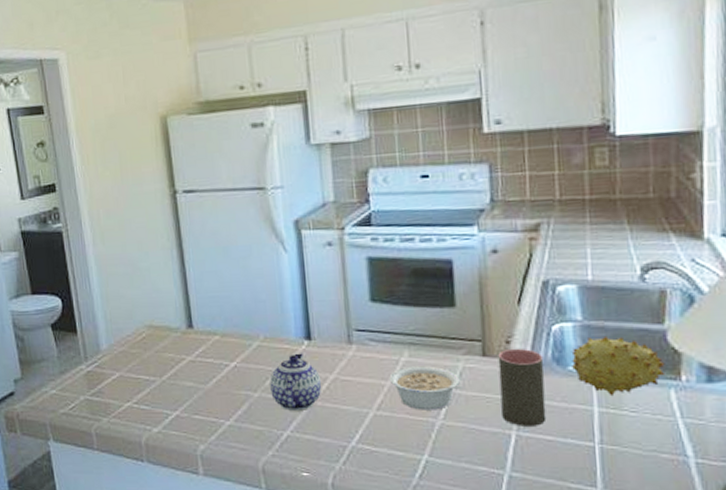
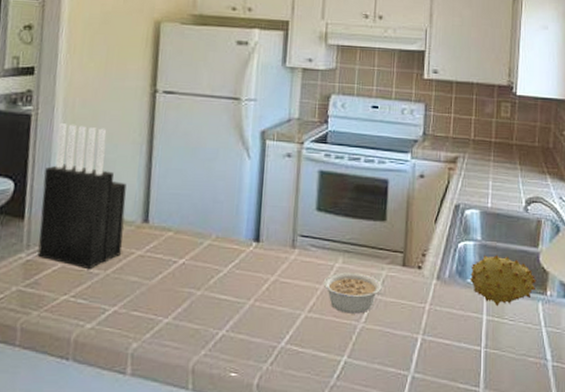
knife block: none [85,236,173,377] -> present [37,123,127,270]
teapot: present [270,353,322,411] -> none [213,254,263,310]
cup: present [498,348,547,426] -> none [412,260,450,331]

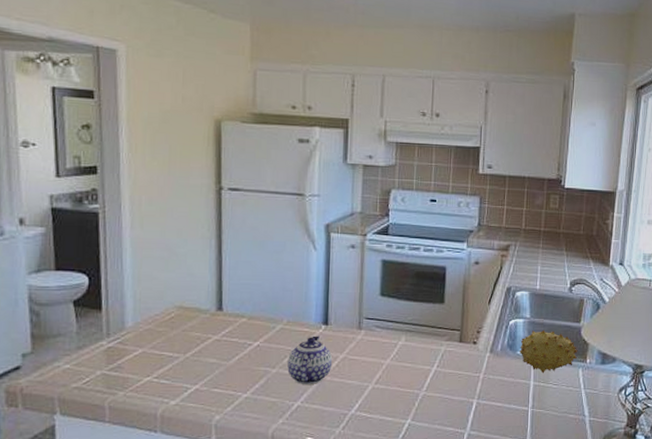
knife block: present [37,123,127,270] -> none [117,220,199,354]
teapot: none [213,254,263,310] -> present [287,336,333,384]
legume: present [323,272,384,314] -> none [388,349,443,384]

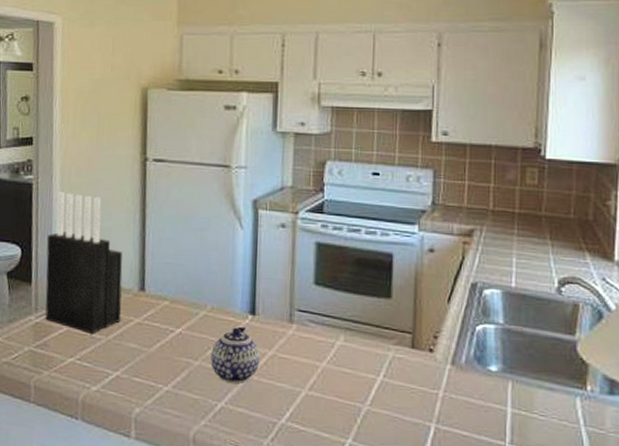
knife block: none [117,220,199,354] -> present [45,192,123,335]
fruit: present [518,329,578,374] -> none [490,340,574,399]

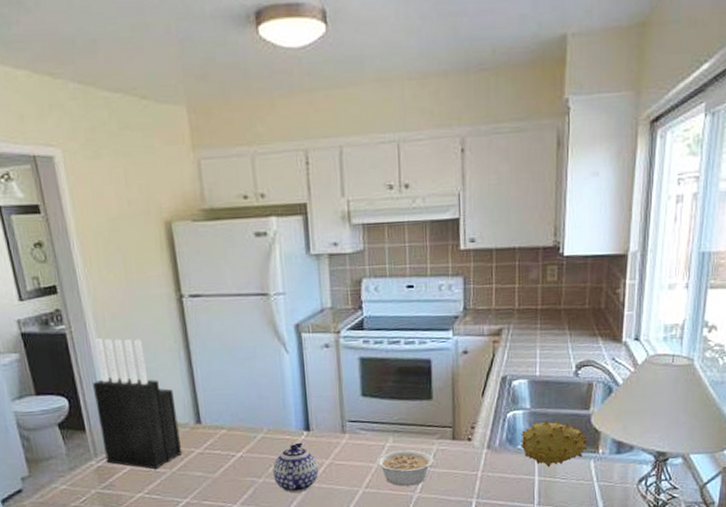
legume: none [324,350,391,396] -> present [376,449,437,486]
fruit: none [490,340,574,399] -> present [519,420,588,468]

